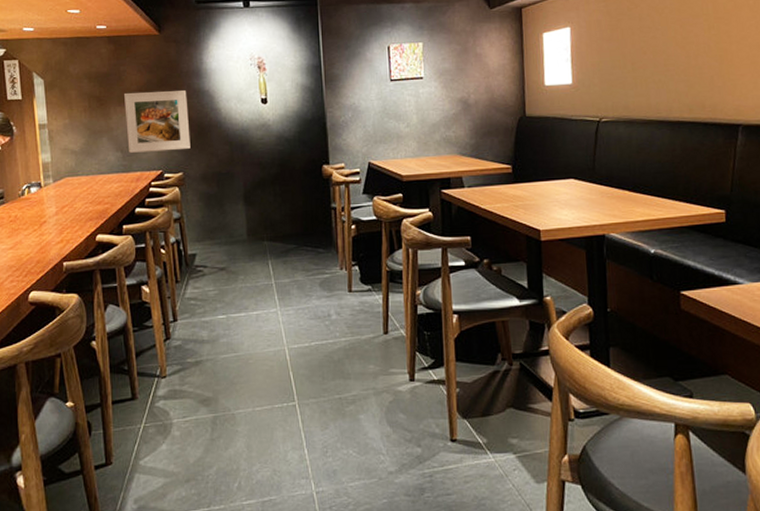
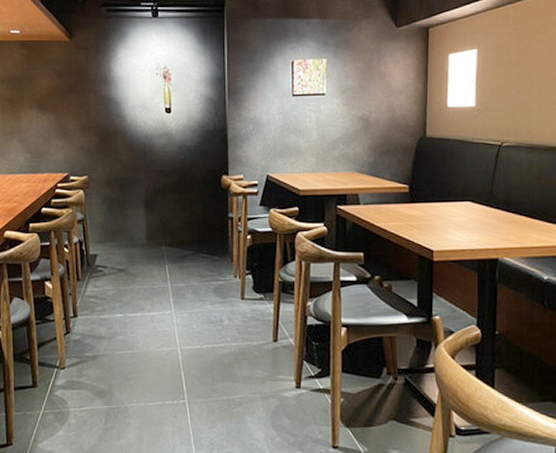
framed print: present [124,90,191,153] -> none [35,96,96,155]

